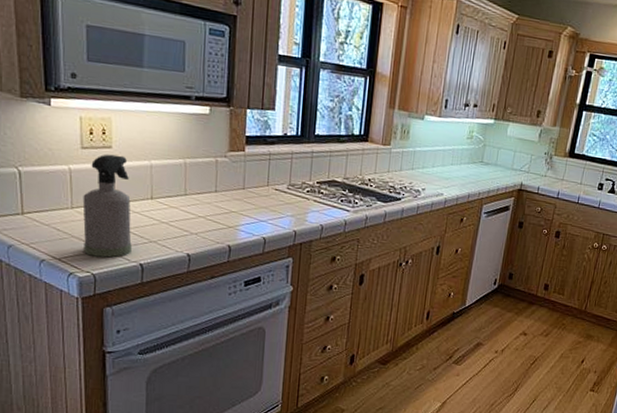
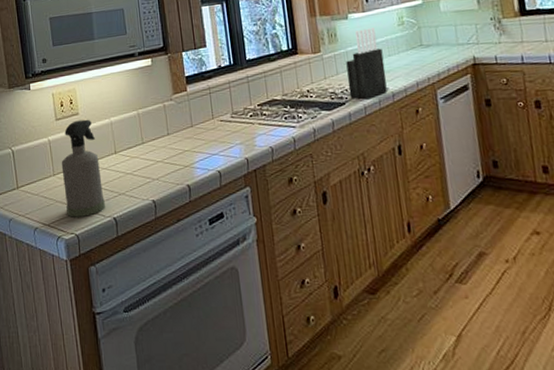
knife block: none [407,133,447,200] -> present [346,27,388,100]

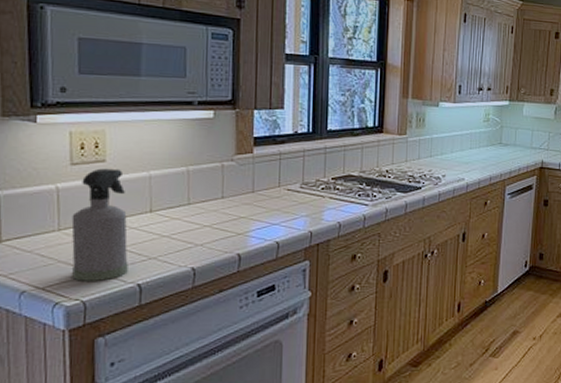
knife block: present [346,27,388,100] -> none [427,119,465,187]

